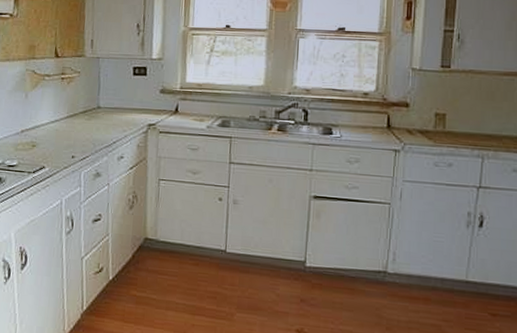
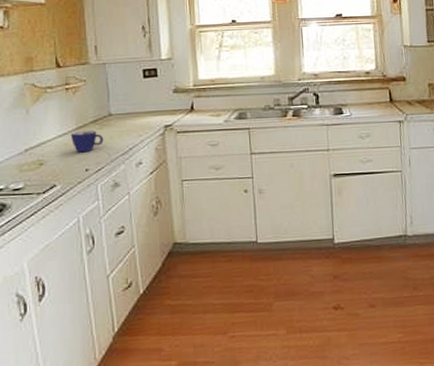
cup: none [61,119,91,141] -> present [70,129,104,153]

